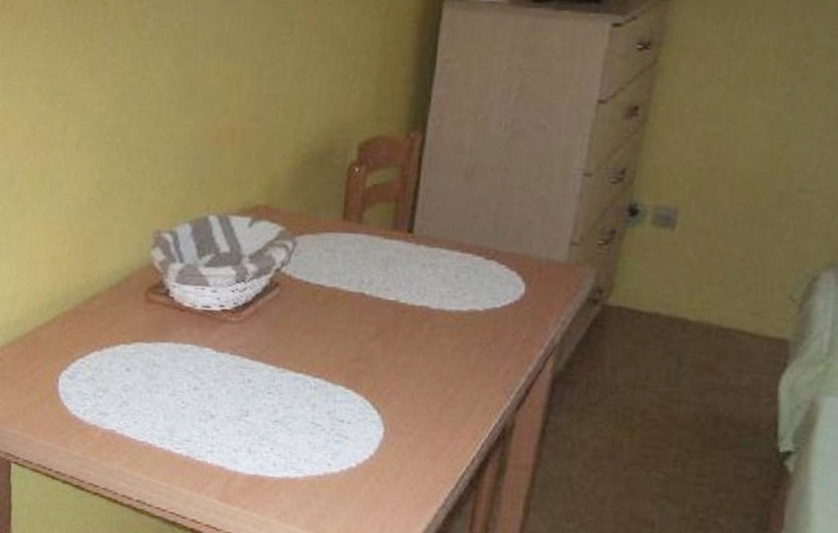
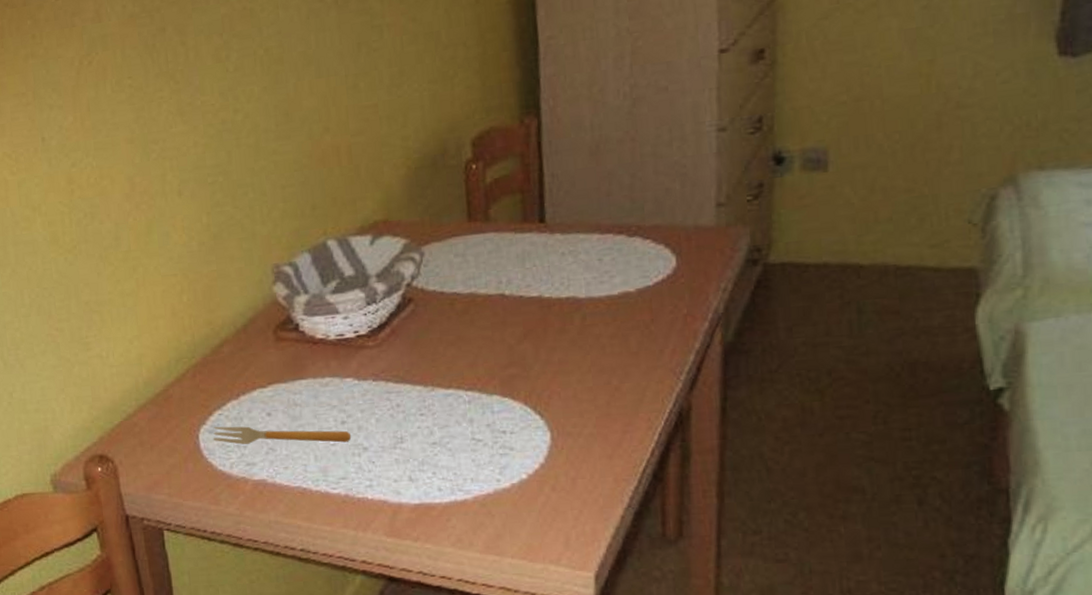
fork: none [71,373,202,408] -> present [213,426,352,445]

